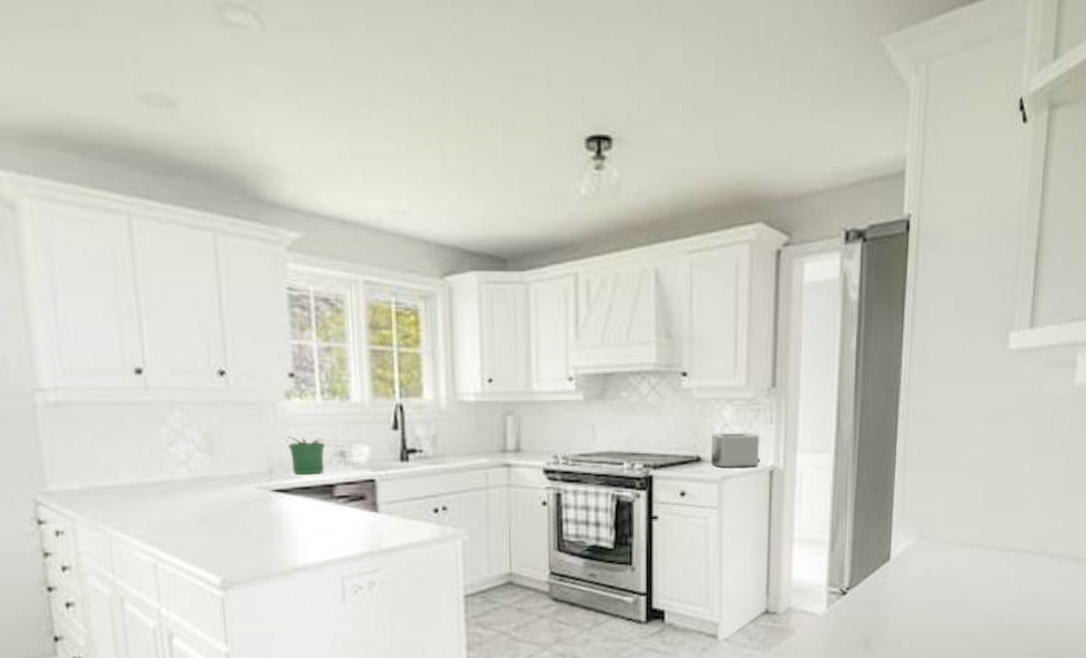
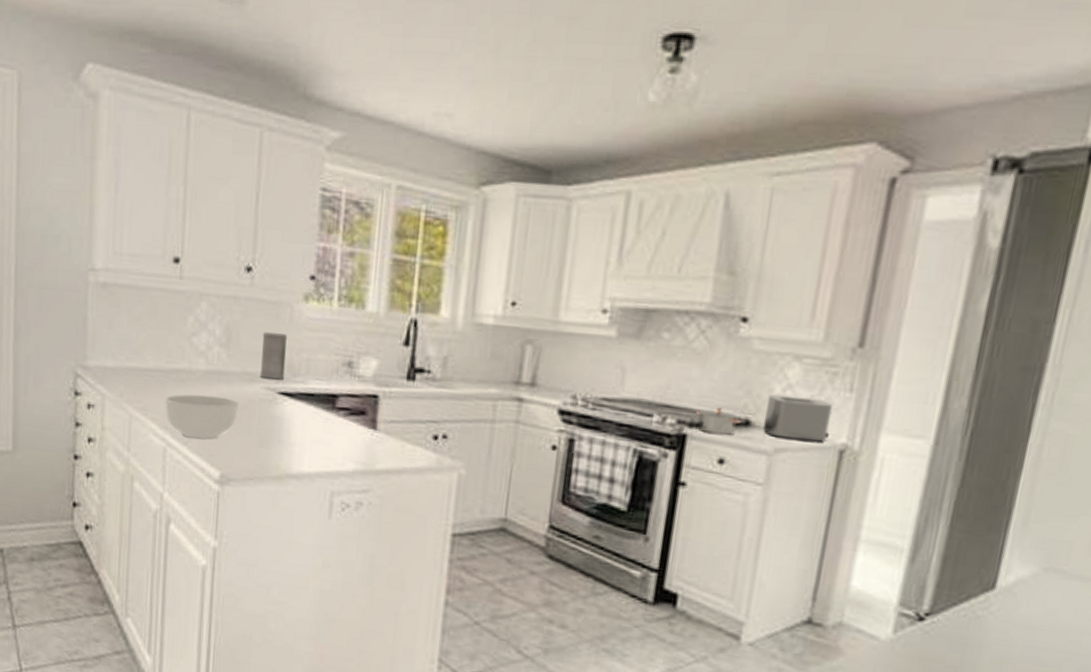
bowl: none [147,503,232,550] -> present [165,394,239,440]
canister: none [246,433,277,480] -> present [259,332,287,381]
planter: present [288,437,328,476] -> none [299,341,337,383]
cooking pot: none [656,449,694,473] -> present [695,407,742,436]

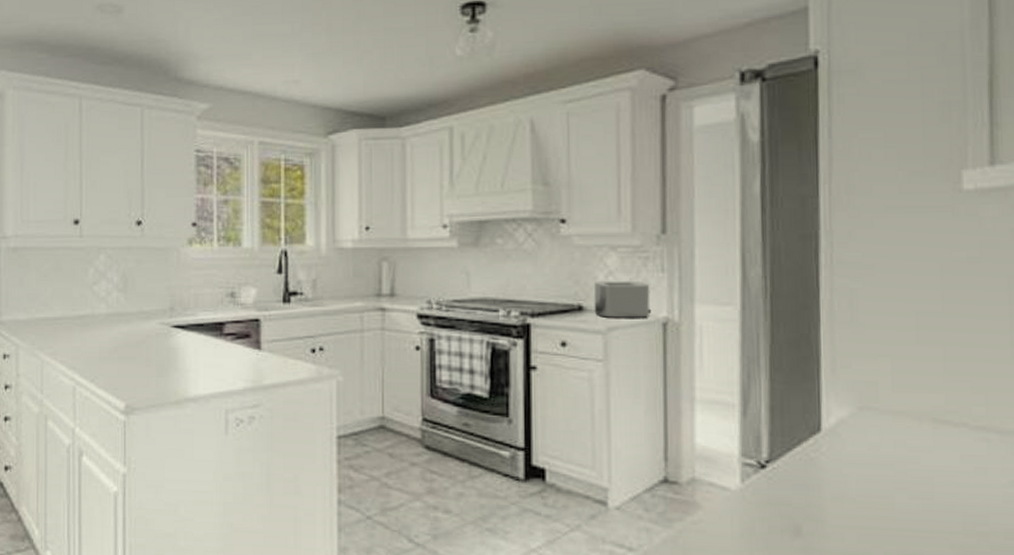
bowl: present [165,394,239,440] -> none [72,335,138,376]
canister: present [259,332,287,381] -> none [154,275,177,316]
cooking pot: present [695,407,742,436] -> none [534,297,575,321]

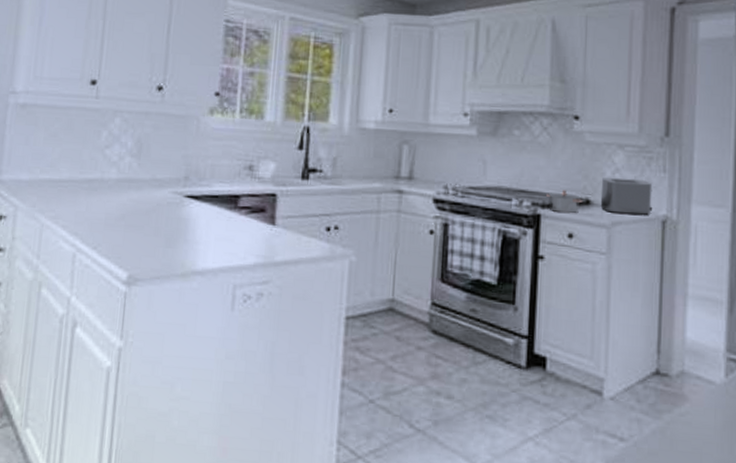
cooking pot: none [534,297,575,321] -> present [545,190,583,214]

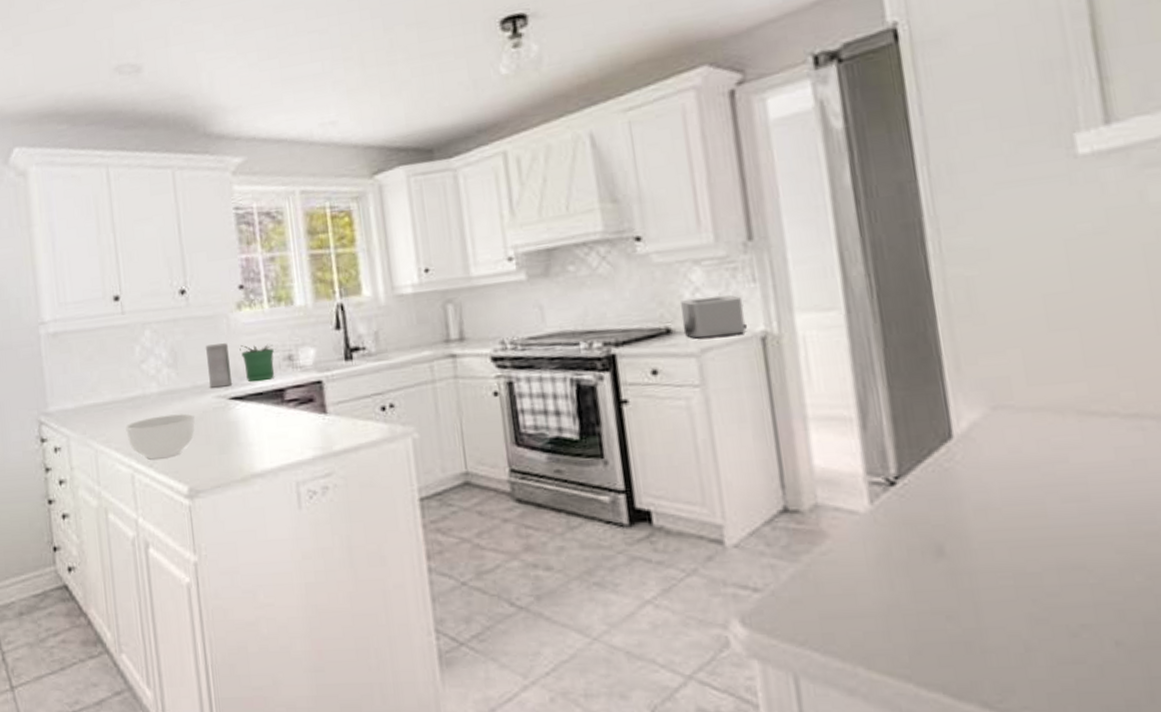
bowl: none [76,201,148,244] -> present [125,413,195,460]
canister: none [167,142,194,186] -> present [205,343,233,389]
planter: none [205,149,239,185] -> present [241,344,276,382]
cooking pot: present [545,190,583,214] -> none [617,322,663,349]

